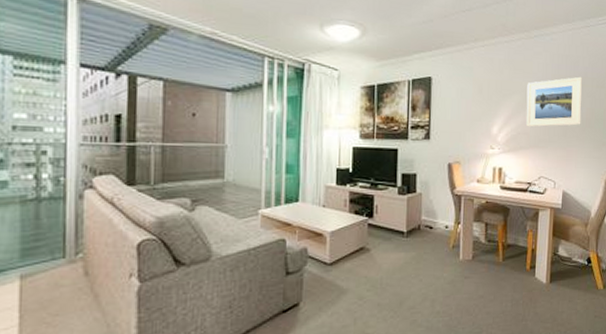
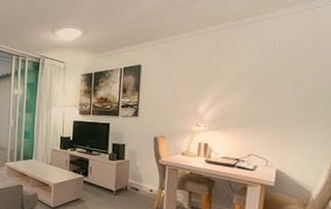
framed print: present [526,76,582,127] -> none [235,58,304,108]

